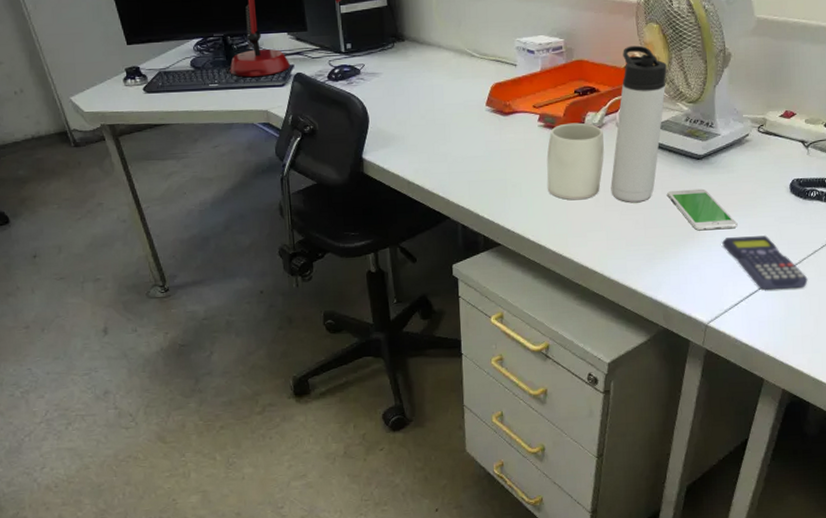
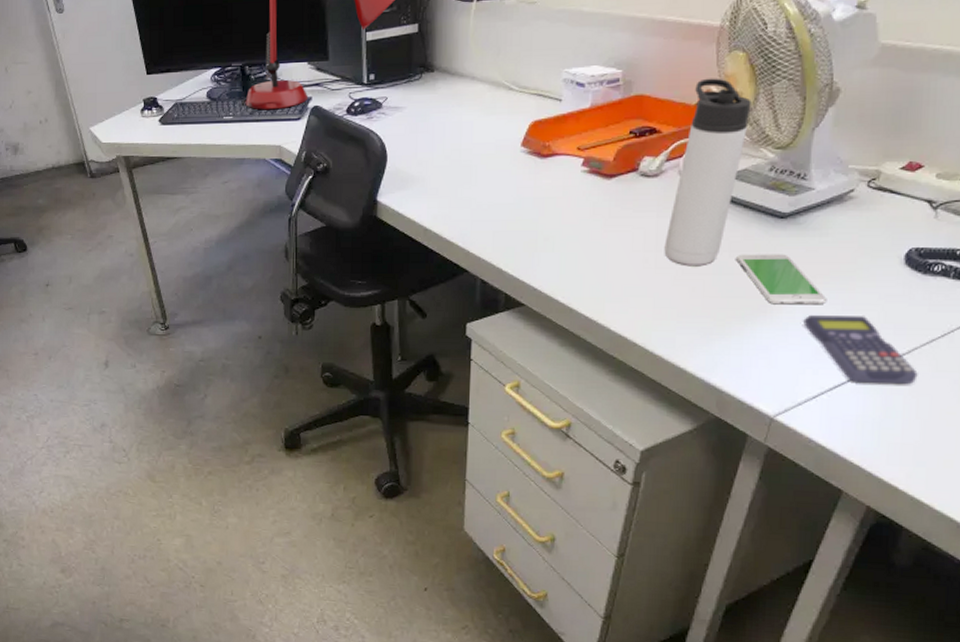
mug: present [546,122,604,200] -> none [585,169,661,259]

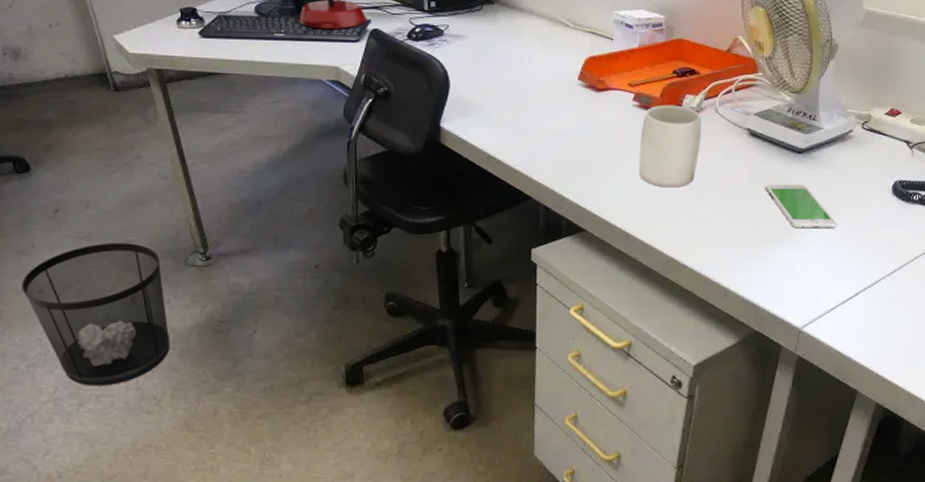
waste bin: none [22,313,136,438] -> present [22,243,170,386]
mug: none [585,169,661,259] -> present [638,105,701,188]
thermos bottle: present [664,78,751,267] -> none [706,28,771,195]
calculator: present [803,315,918,384] -> none [820,238,907,297]

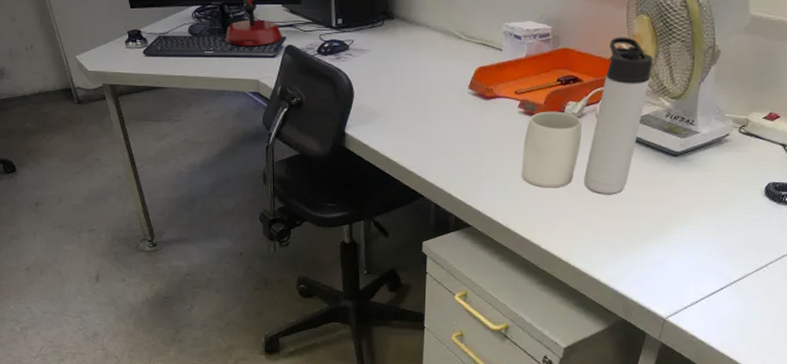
waste bin: present [22,243,170,386] -> none [14,231,127,346]
thermos bottle: none [706,28,771,195] -> present [584,37,653,195]
phone: present [765,184,837,229] -> none [640,185,708,228]

